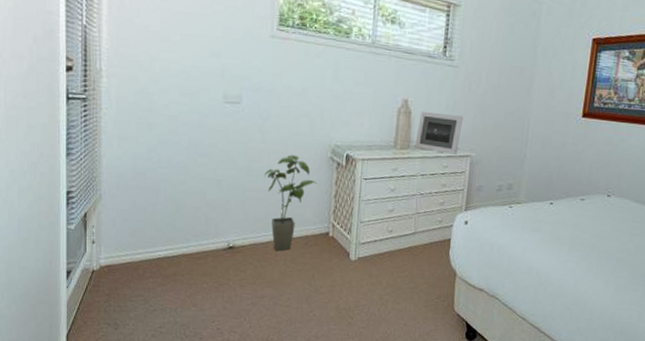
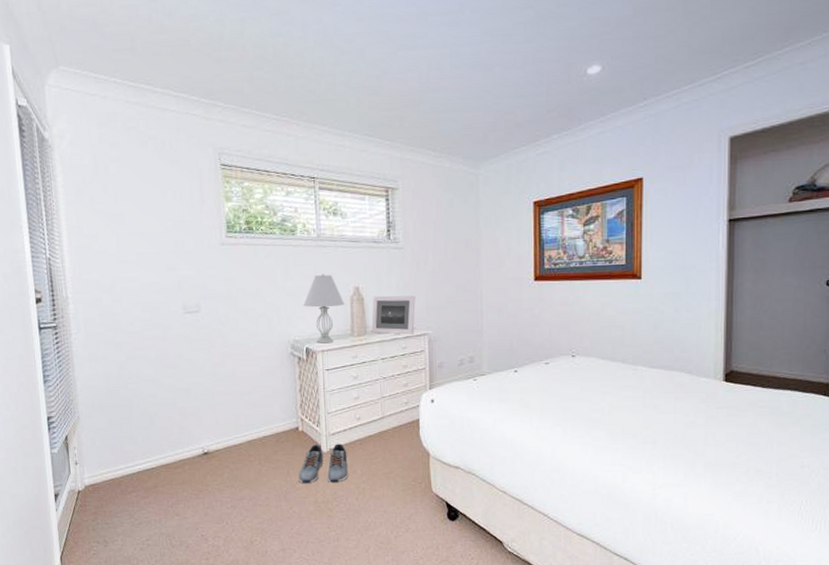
house plant: present [264,154,316,251] -> none [229,354,280,451]
shoe: none [323,251,375,292] -> present [299,443,348,483]
table lamp: none [349,82,392,153] -> present [303,274,345,344]

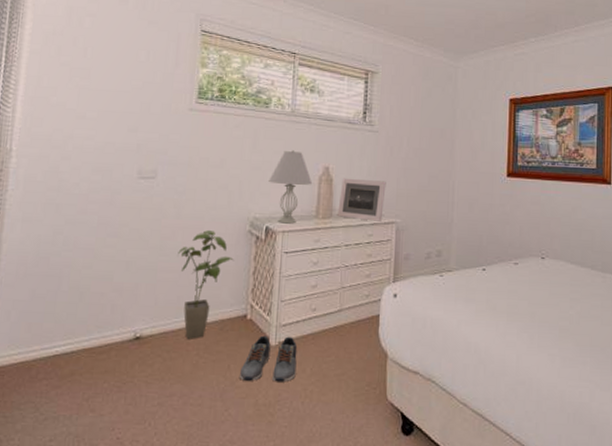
house plant: none [229,354,280,451] -> present [178,229,234,339]

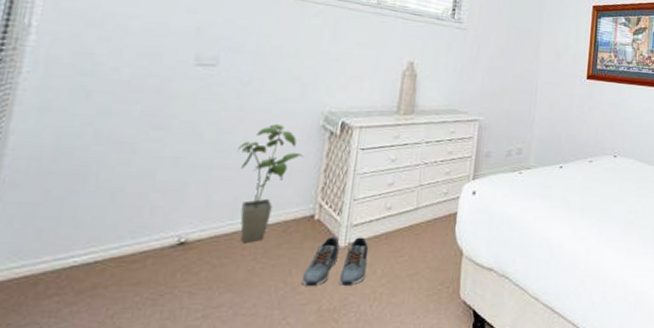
table lamp: present [268,150,313,224] -> none [348,43,396,119]
picture frame: present [337,178,386,222] -> none [419,74,472,119]

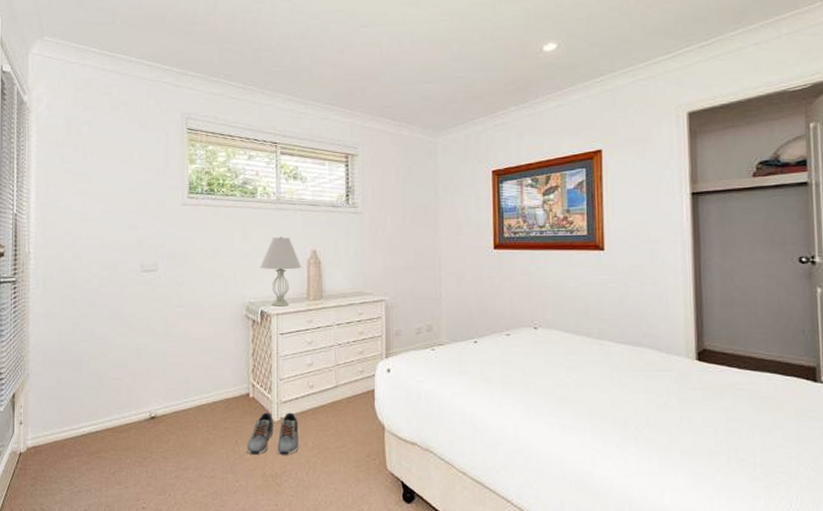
house plant: present [237,123,303,243] -> none [182,315,233,417]
table lamp: none [348,43,396,119] -> present [260,236,302,307]

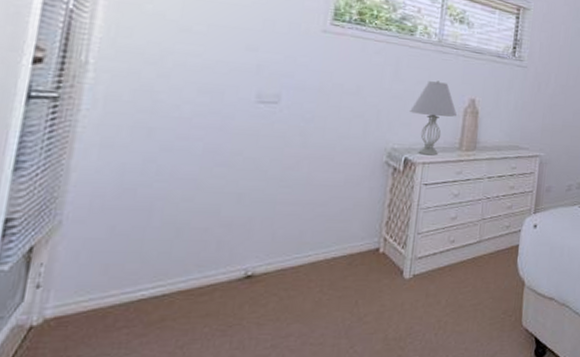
shoe: present [247,412,299,455] -> none [368,269,433,316]

